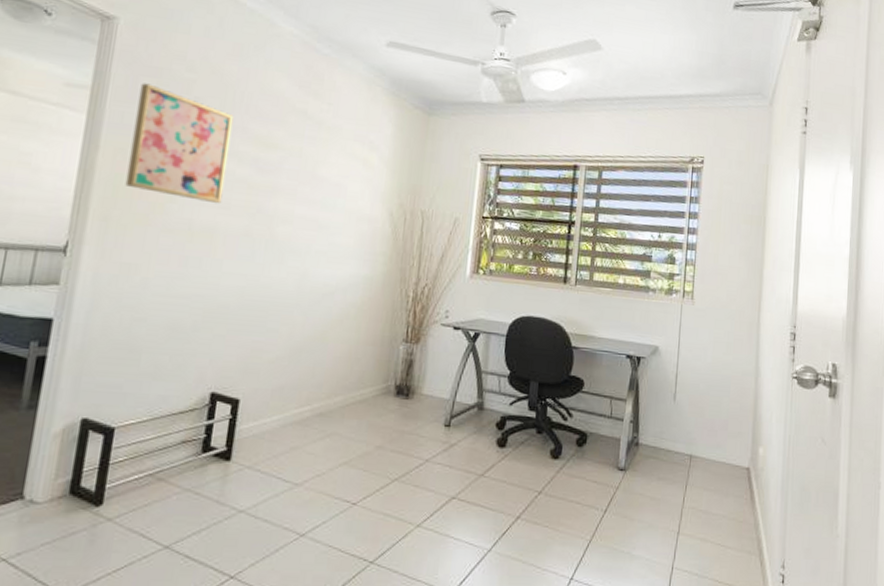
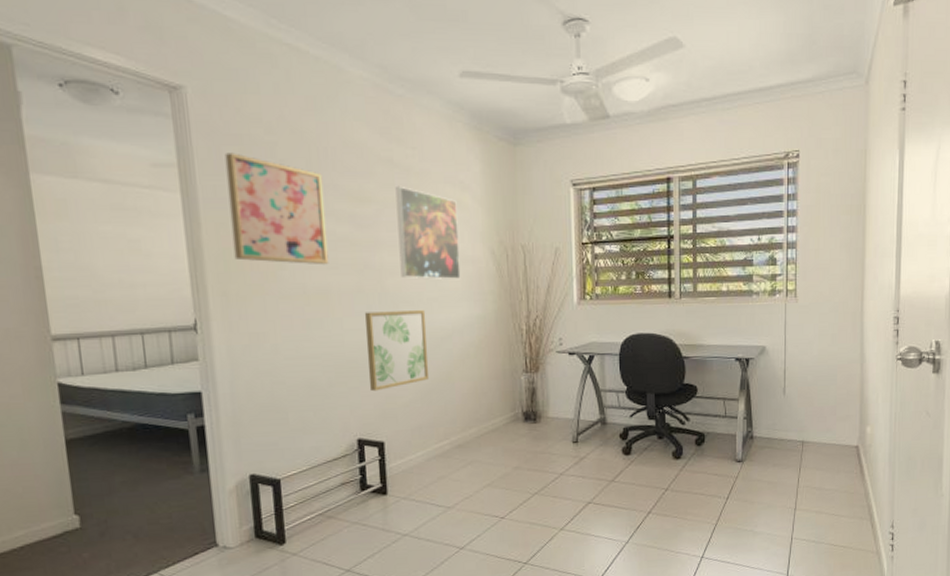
wall art: none [235,257,311,343] -> present [364,310,430,392]
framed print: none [293,137,363,237] -> present [395,185,461,280]

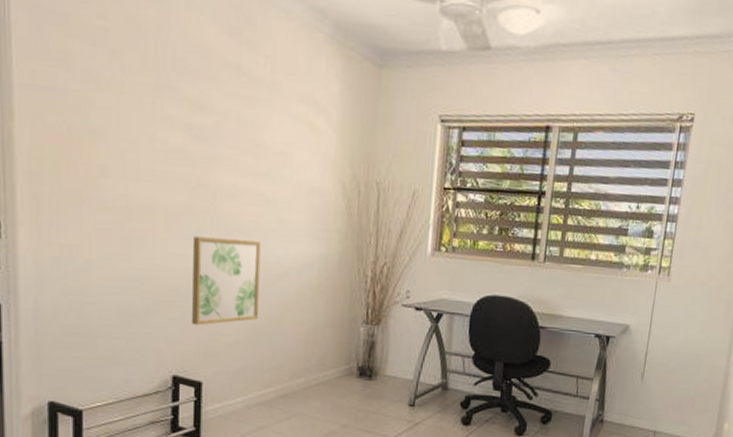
wall art: present [224,153,329,265] -> none [47,33,159,178]
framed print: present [395,185,461,280] -> none [238,97,309,213]

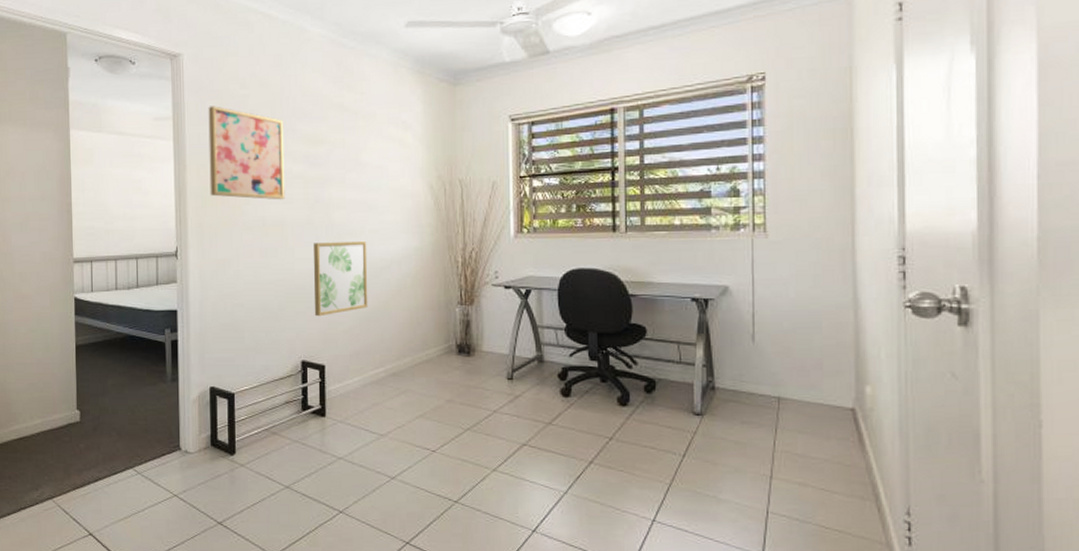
wall art: none [47,33,159,178] -> present [208,106,285,200]

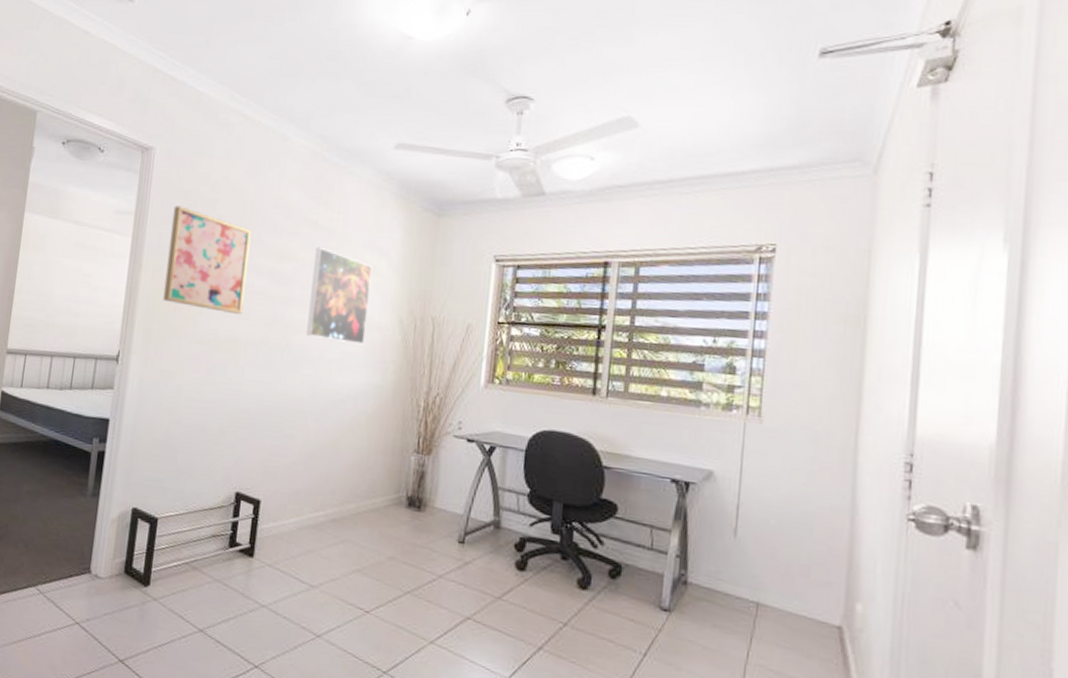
wall art: present [313,242,368,317] -> none [256,365,324,447]
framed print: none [345,127,400,214] -> present [306,246,373,345]

